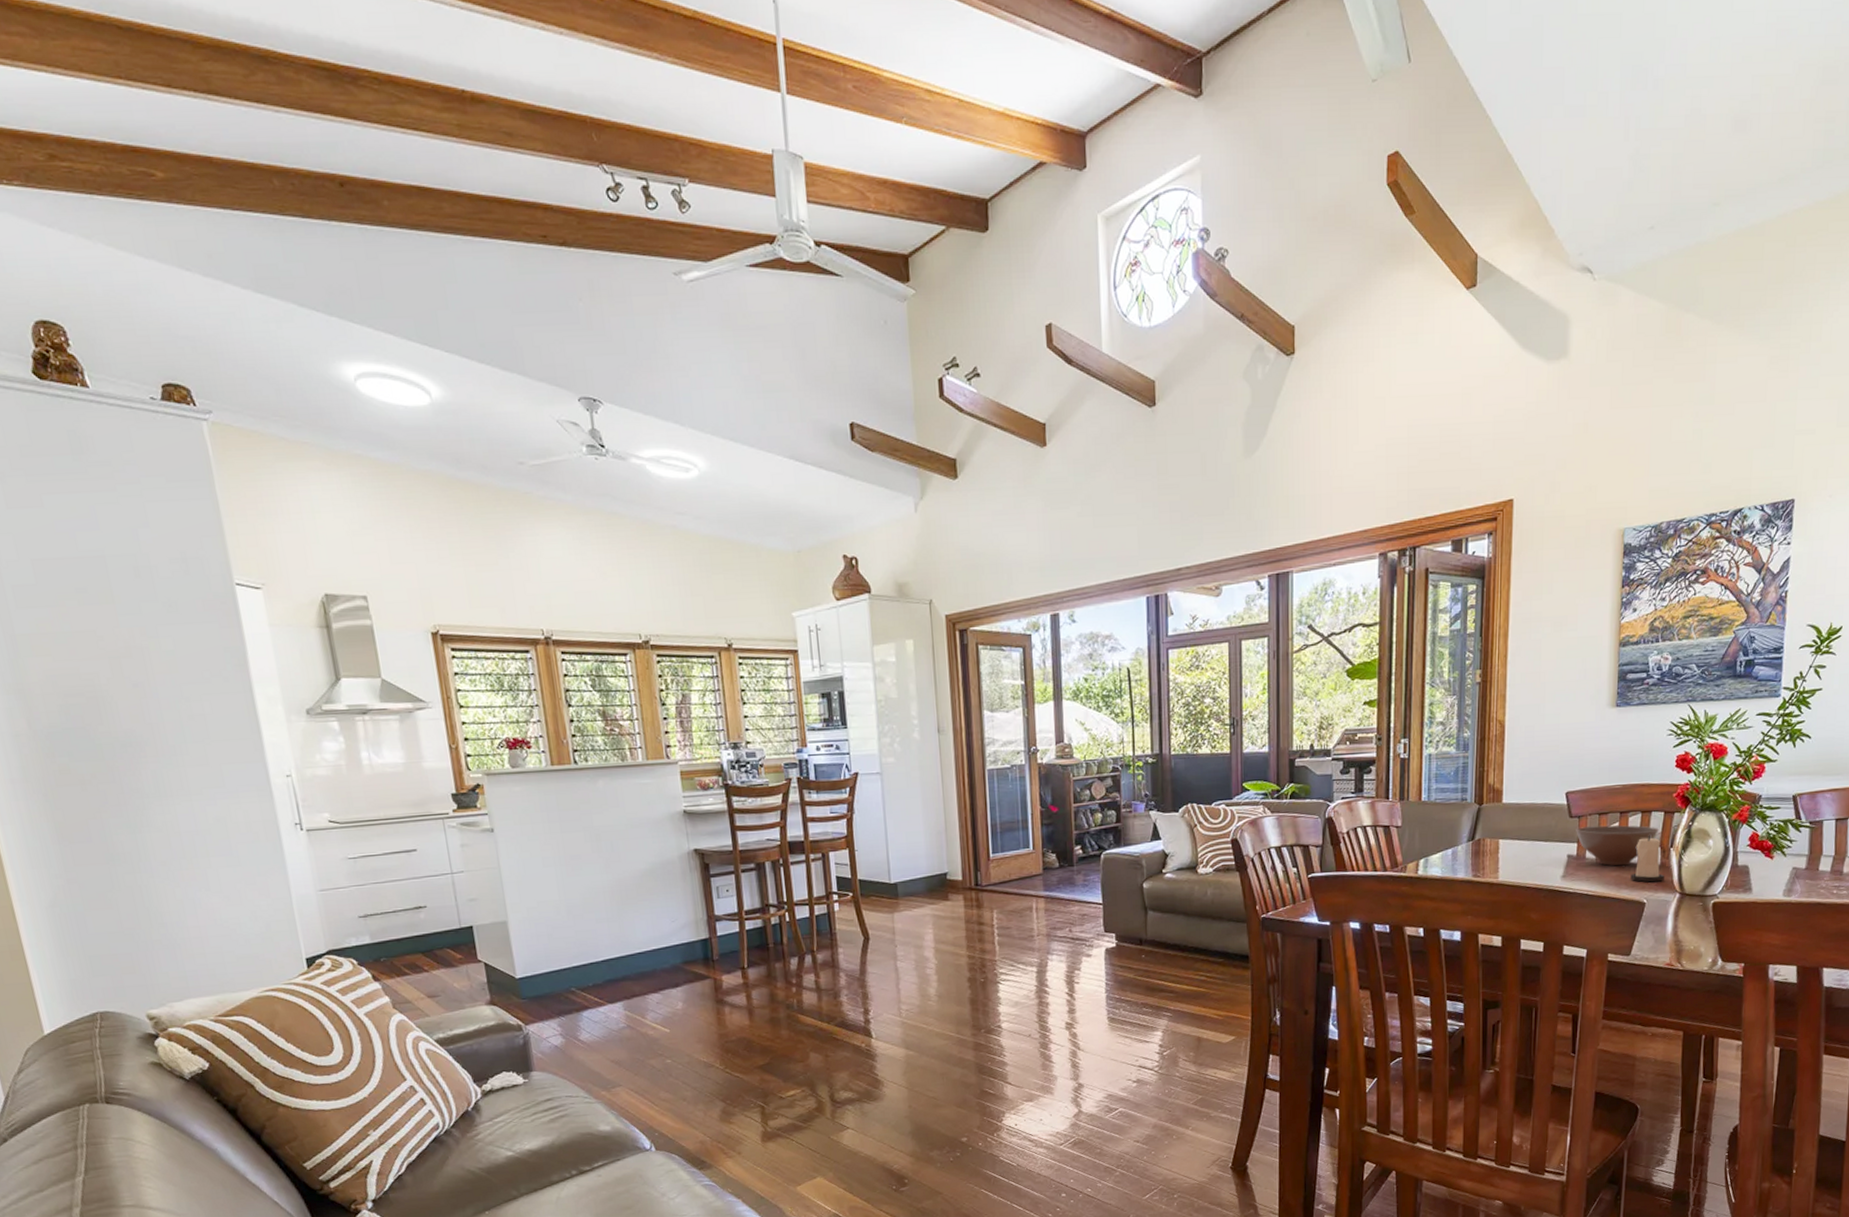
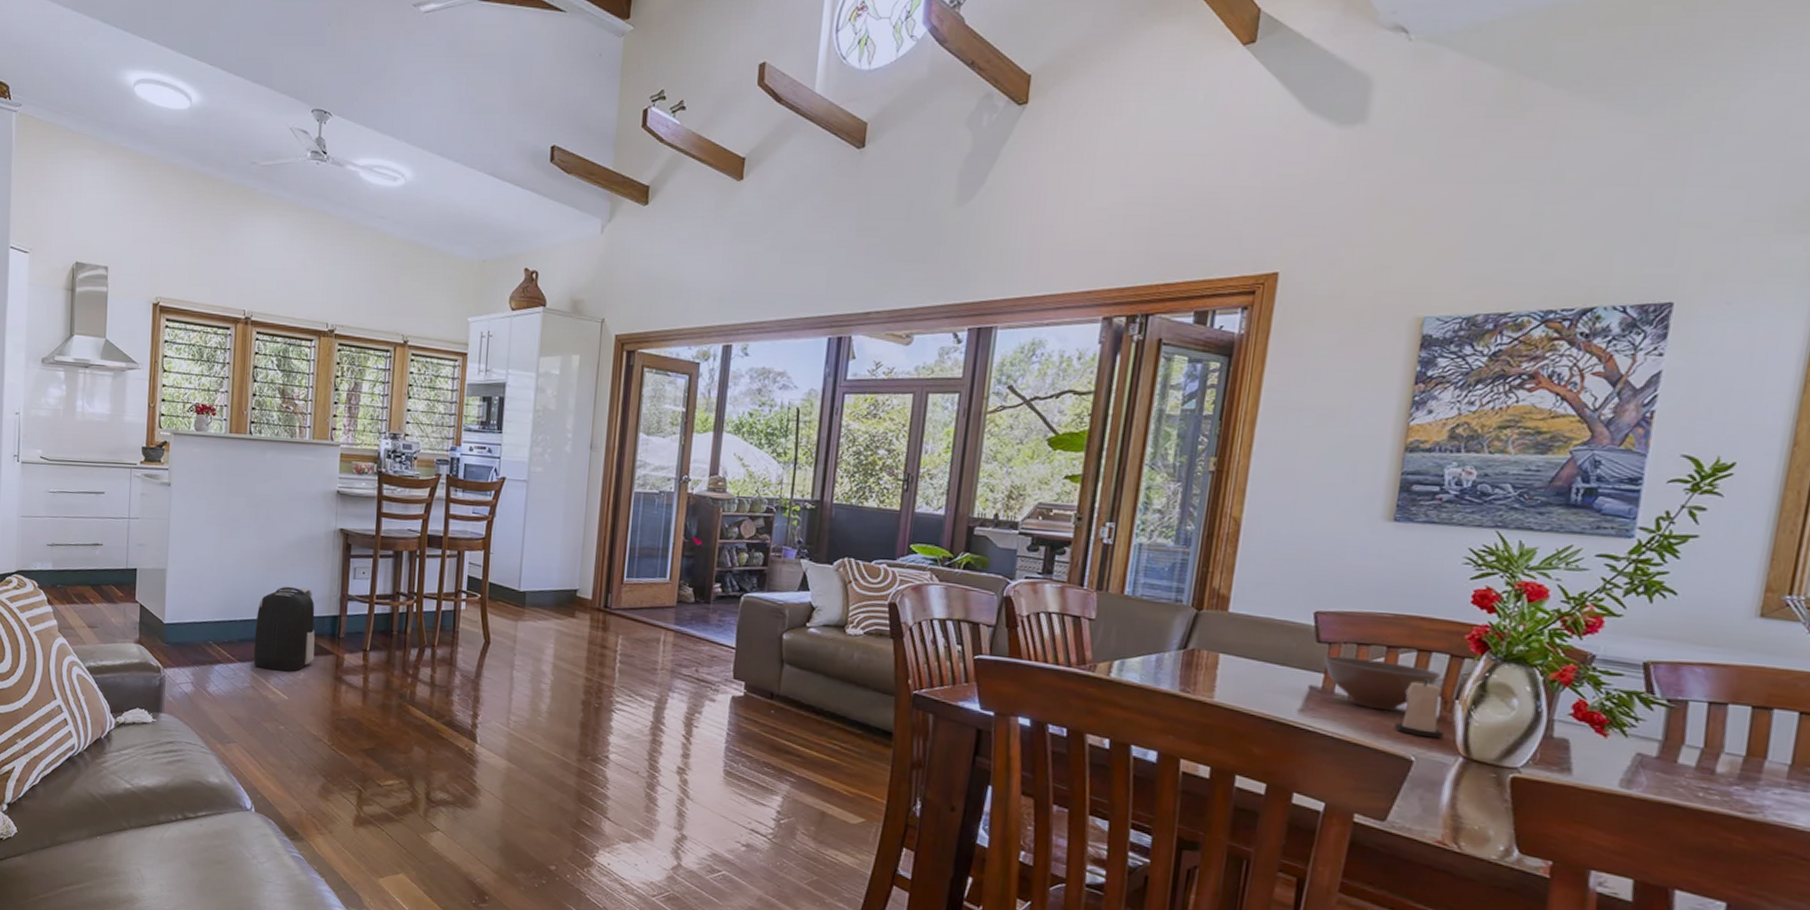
backpack: none [619,916,691,1006] -> present [253,586,315,672]

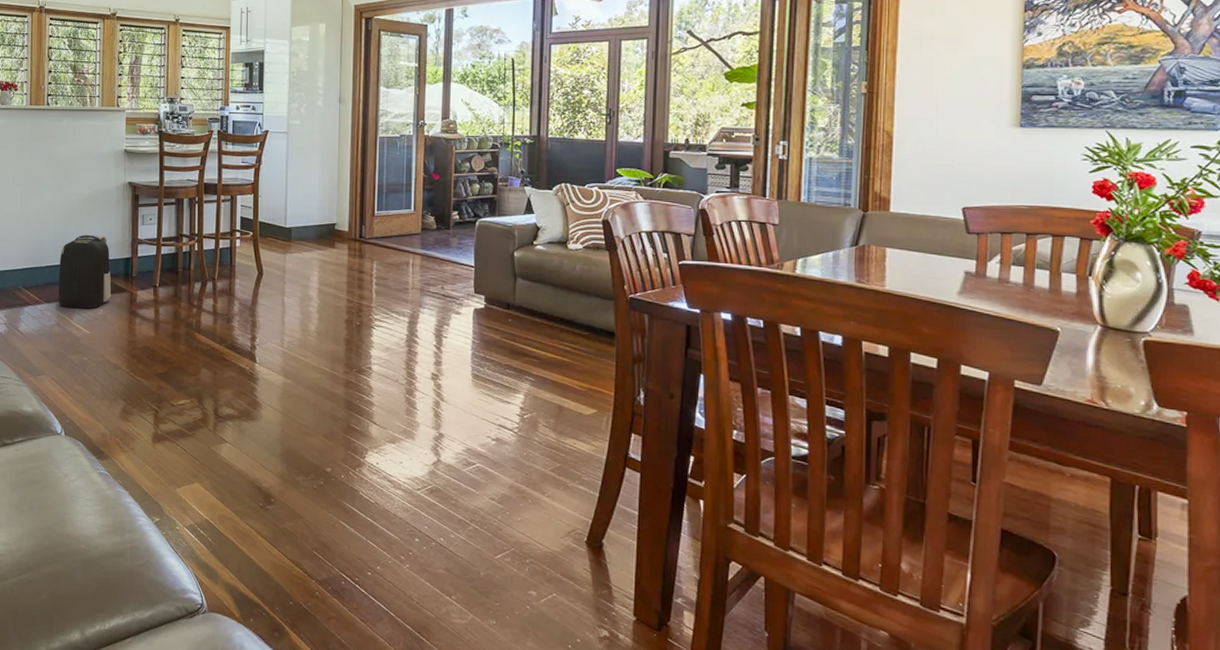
bowl: present [1323,655,1441,712] -> none [974,244,1074,289]
candle: present [1394,679,1444,739] -> none [1040,260,1082,311]

